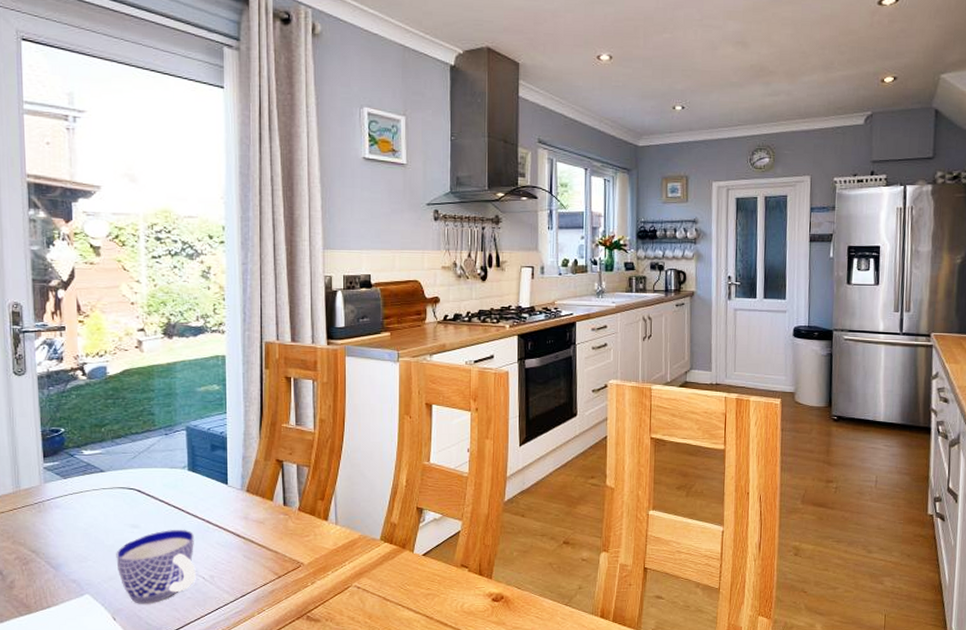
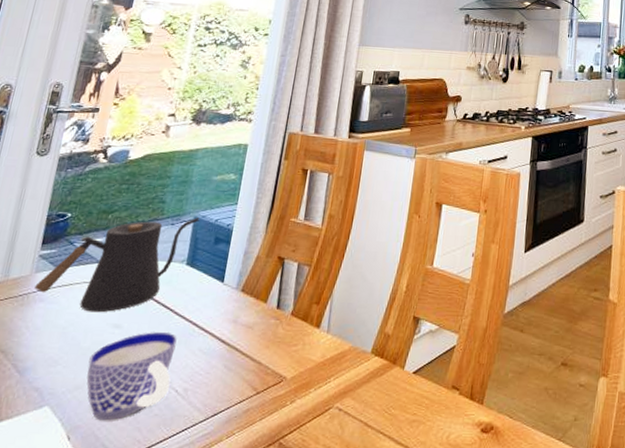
kettle: none [47,427,192,515] -> present [34,217,200,313]

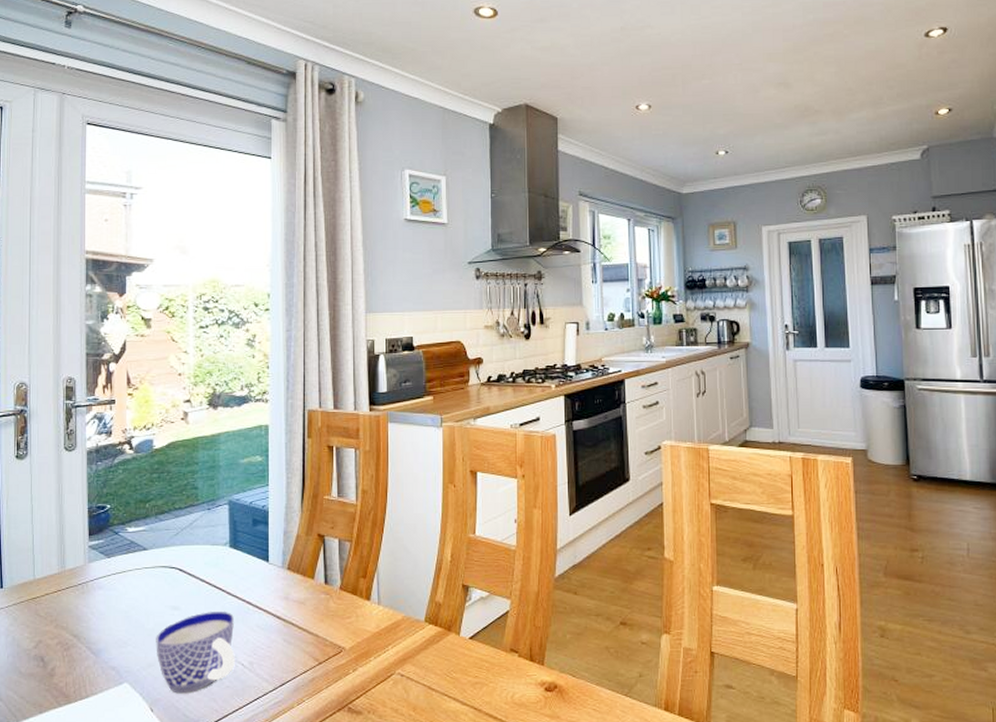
kettle: present [34,217,200,313] -> none [91,501,234,596]

